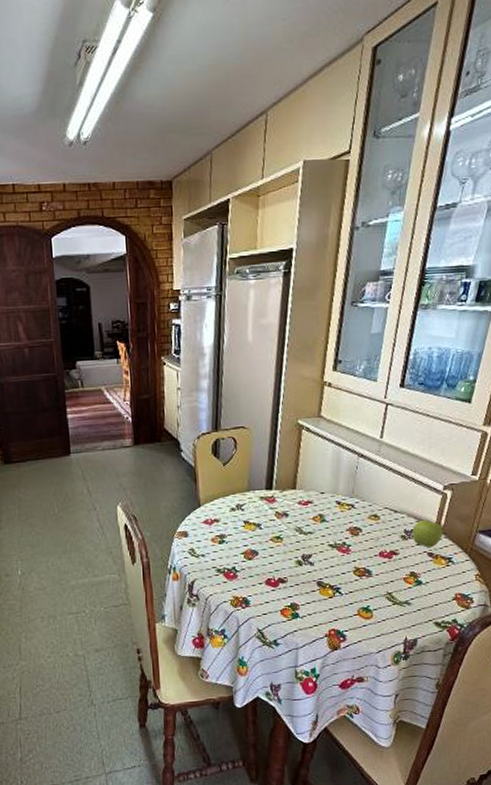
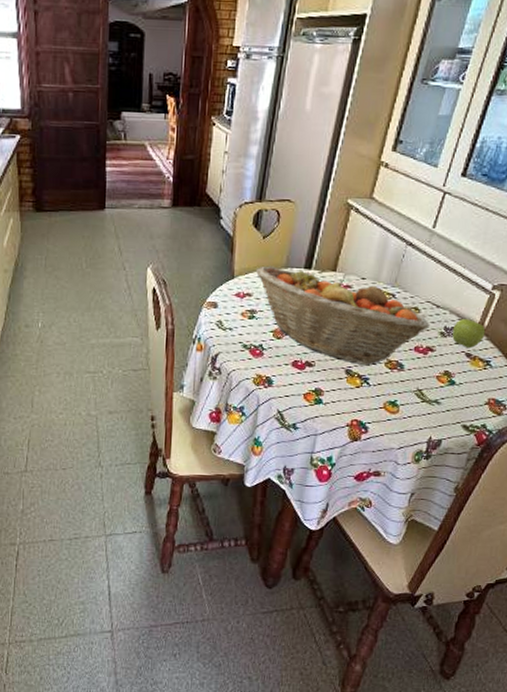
fruit basket: none [220,491,390,576] -> present [255,266,429,366]

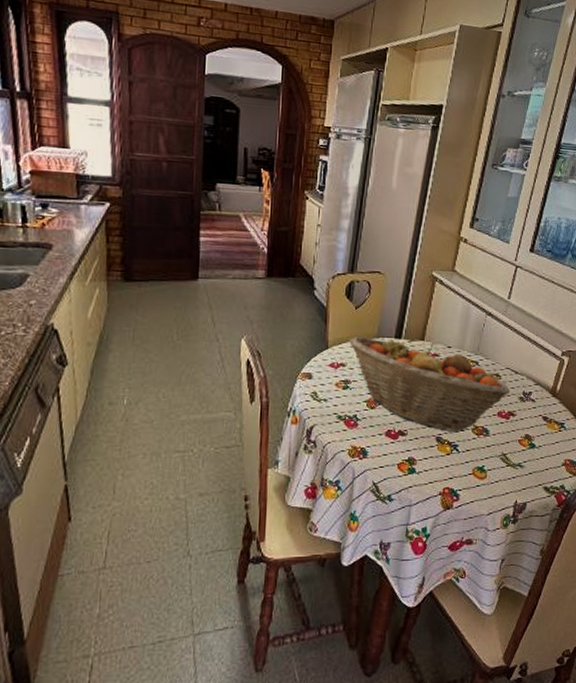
apple: present [452,318,486,348] -> none [530,383,558,411]

